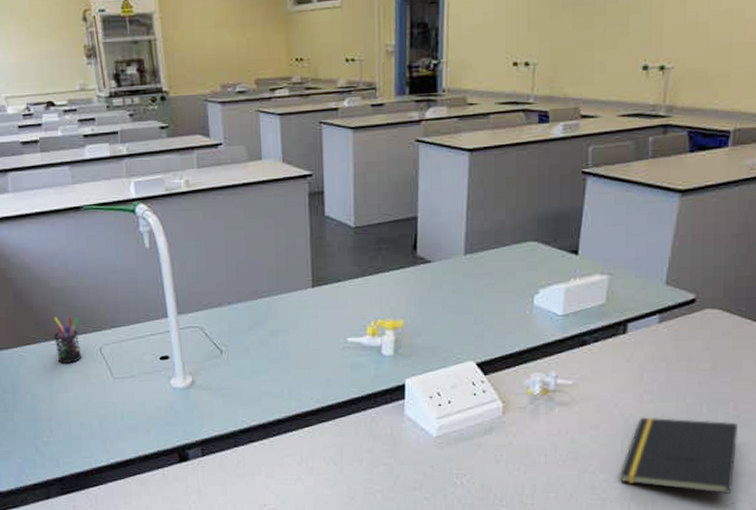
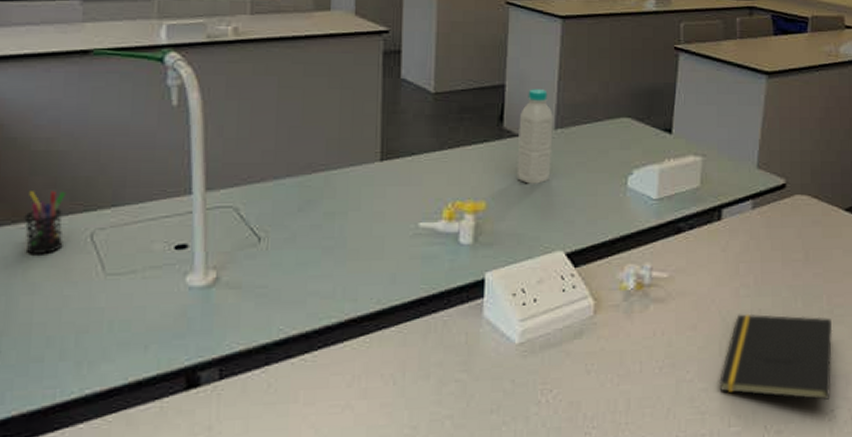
plastic bottle: none [430,219,463,304] -> present [516,89,553,184]

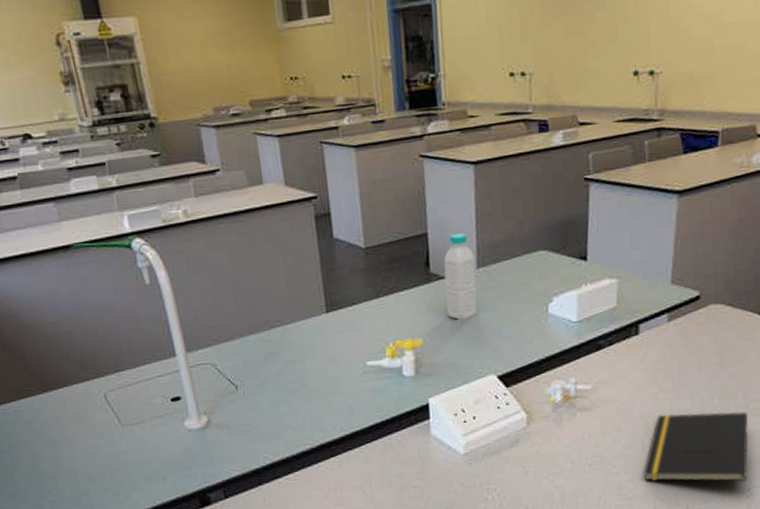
pen holder: present [24,191,67,255] -> none [50,363,85,415]

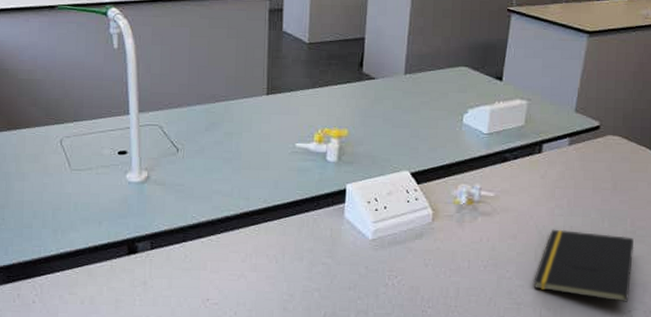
plastic bottle: present [443,233,477,320] -> none [373,42,403,117]

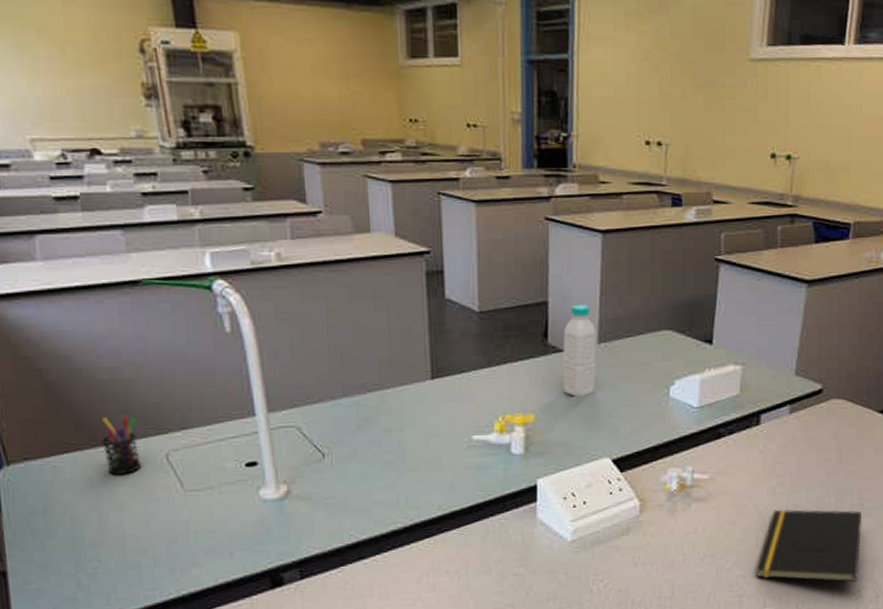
pen holder: none [15,108,43,154] -> present [101,416,142,476]
plastic bottle: none [373,42,403,117] -> present [562,305,597,397]

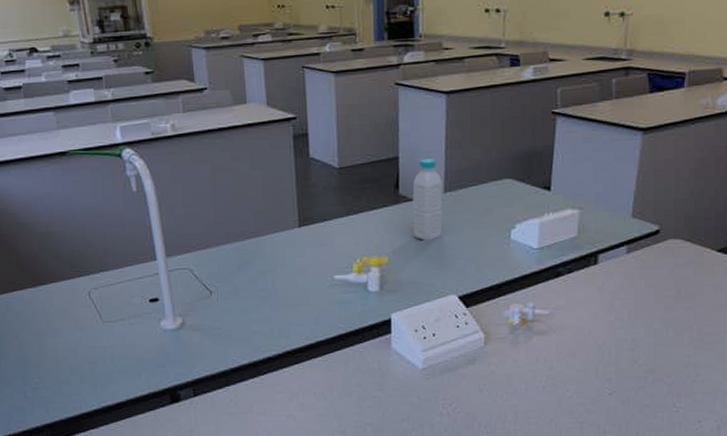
pen holder: present [101,416,142,476] -> none [40,261,70,309]
notepad: present [755,509,863,583] -> none [595,342,702,414]

